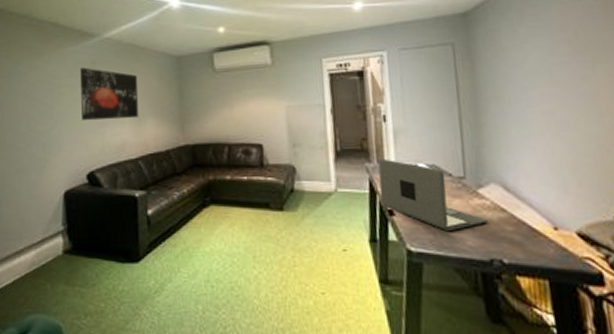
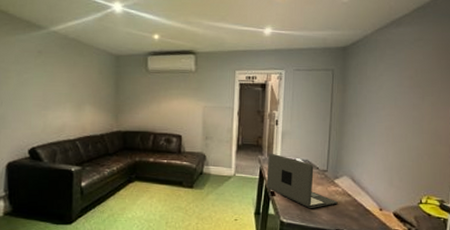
wall art: present [80,67,139,121] -> none [25,55,80,105]

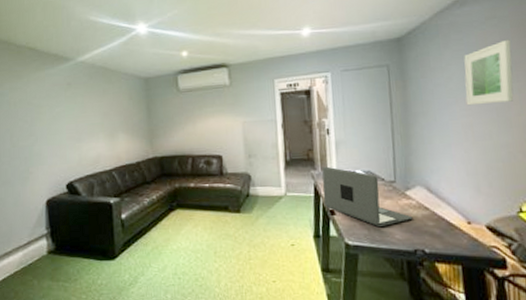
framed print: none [391,59,431,112] -> present [464,39,514,106]

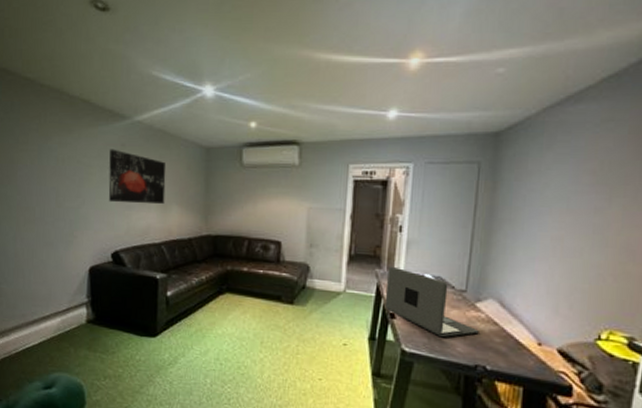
wall art: none [57,88,112,137] -> present [108,149,166,204]
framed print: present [464,39,514,106] -> none [560,147,625,219]

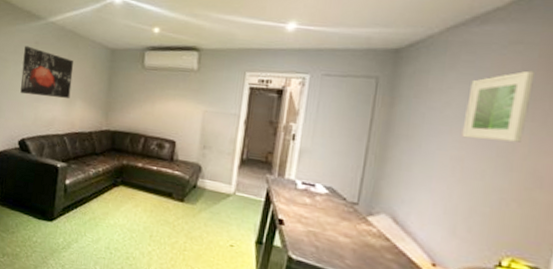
laptop: present [384,266,479,337] -> none [273,173,370,248]
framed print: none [560,147,625,219] -> present [461,70,535,142]

